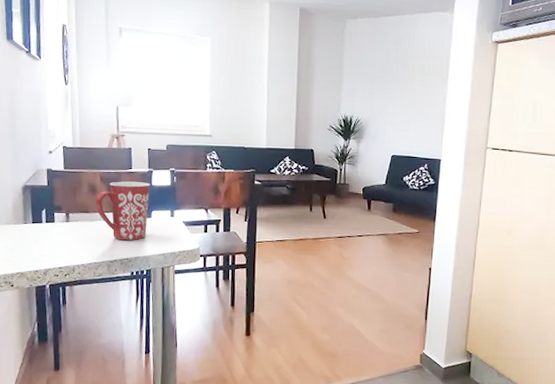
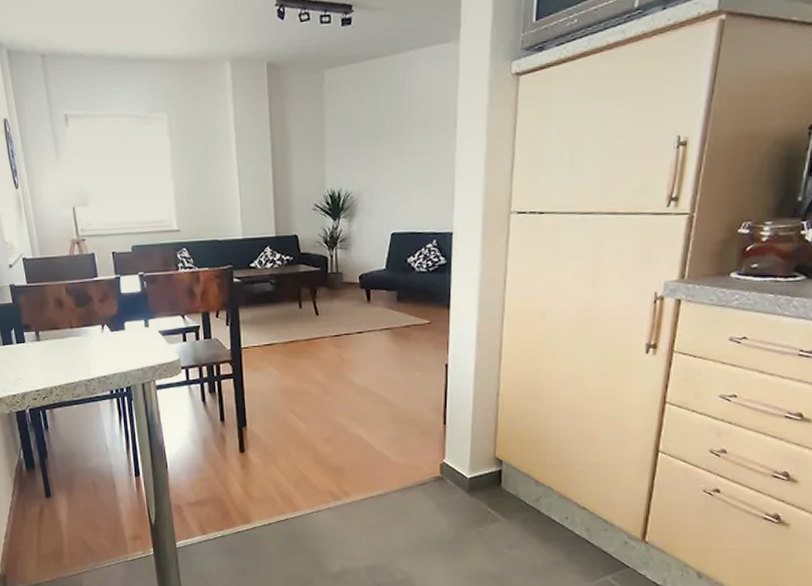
mug: present [96,181,151,240] -> none [64,290,122,356]

